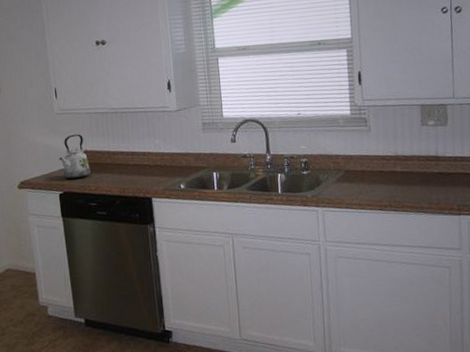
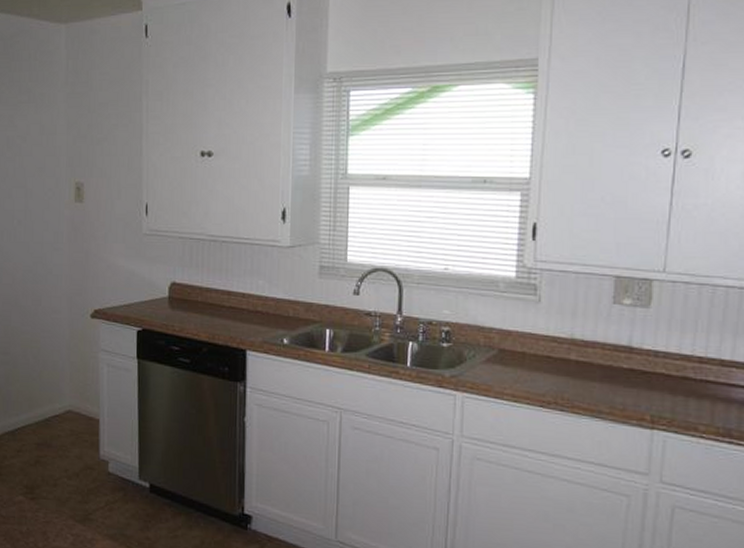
kettle: present [59,134,91,179] -> none [141,261,177,315]

